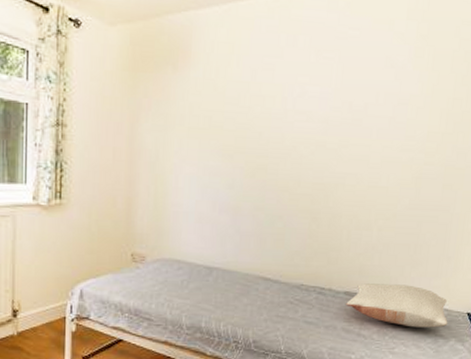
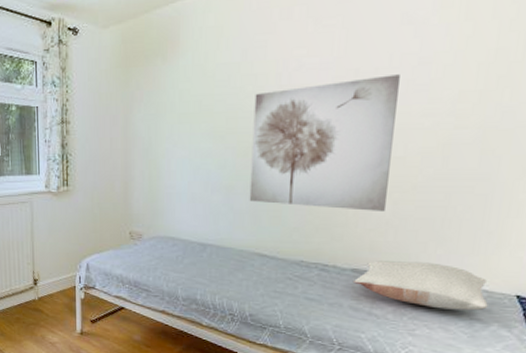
wall art: none [255,111,384,237] -> present [249,74,400,211]

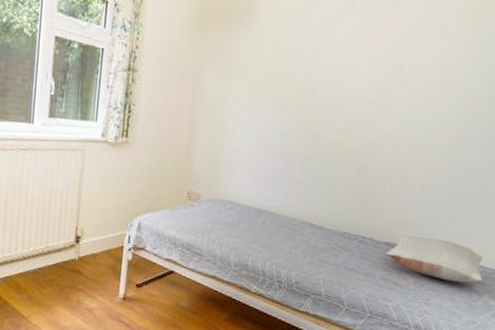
wall art: present [249,74,400,211] -> none [304,72,433,192]

